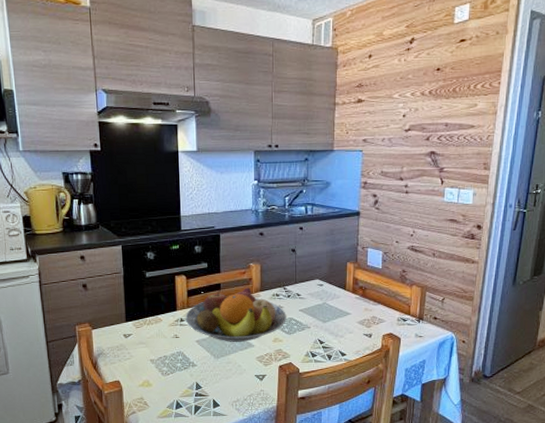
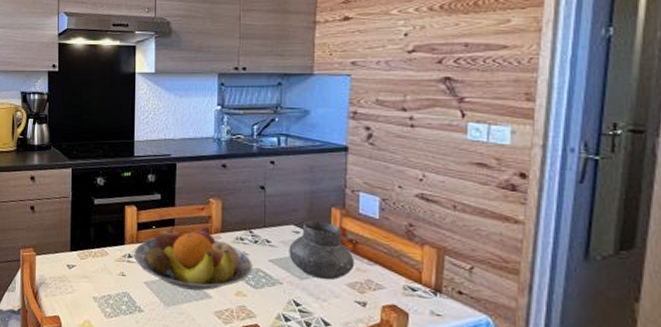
vase: none [315,274,364,321] -> present [289,220,355,280]

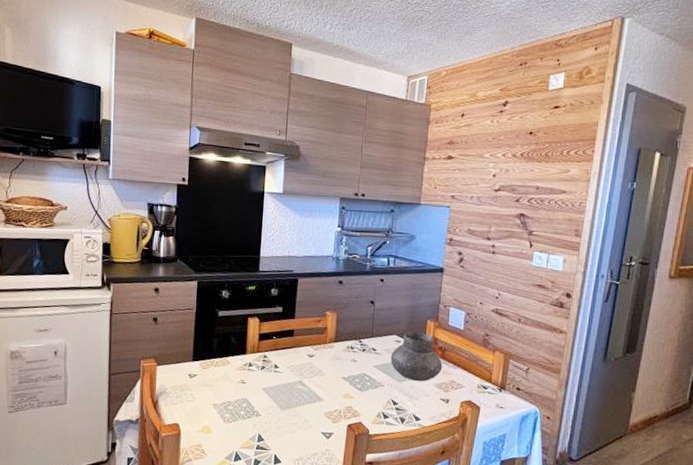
fruit bowl: present [133,225,252,291] -> none [254,336,360,395]

